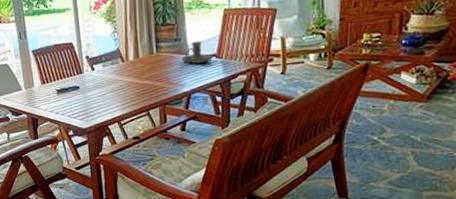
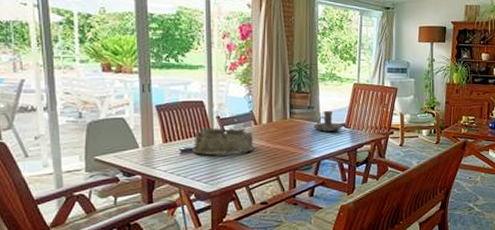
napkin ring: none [67,65,123,94] -> present [192,127,254,156]

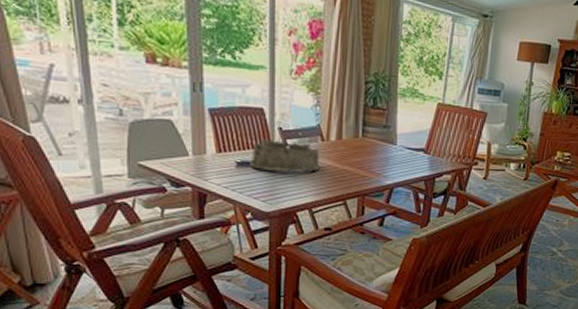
candle holder: present [313,110,343,131] -> none [387,131,422,156]

